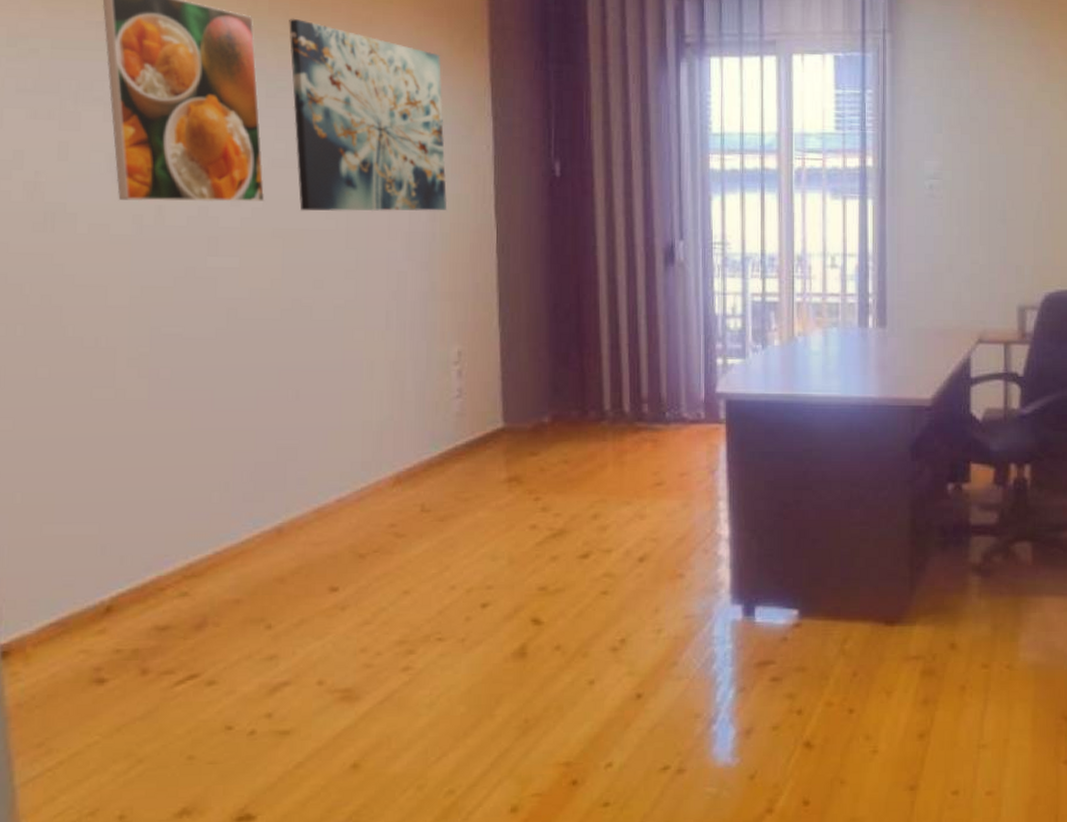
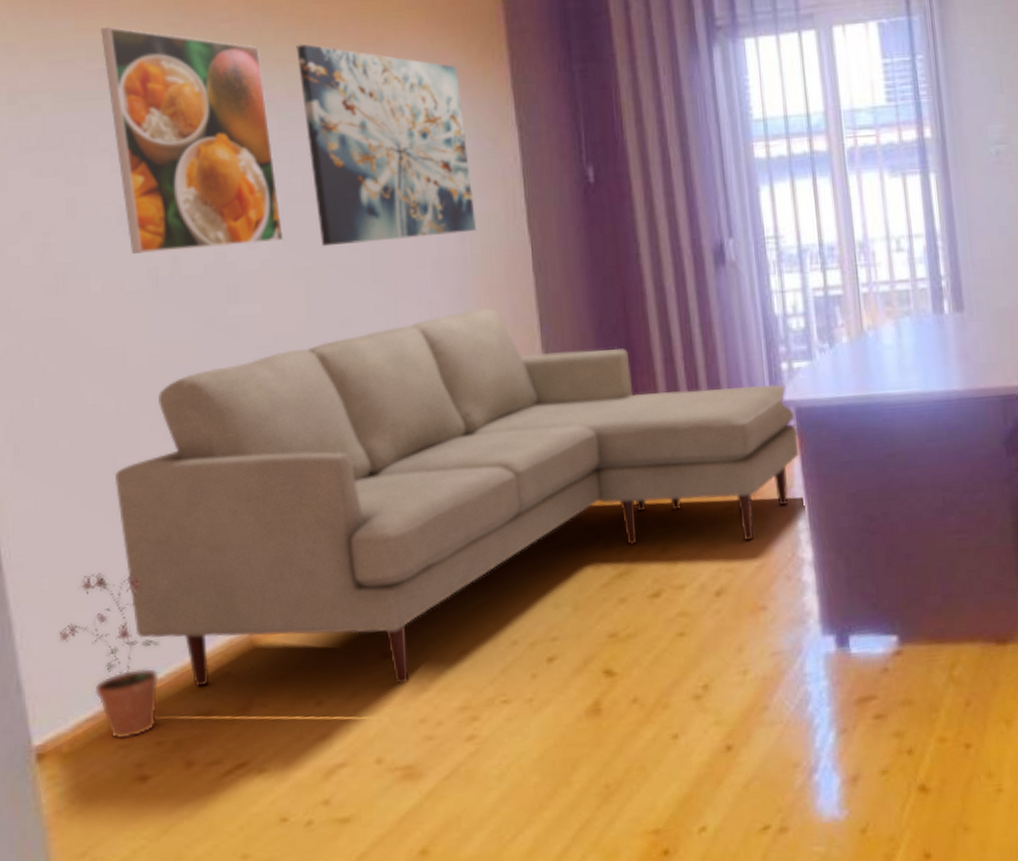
potted plant: none [29,493,124,644] -> present [59,573,160,740]
sofa: none [89,283,727,616] -> present [114,308,799,687]

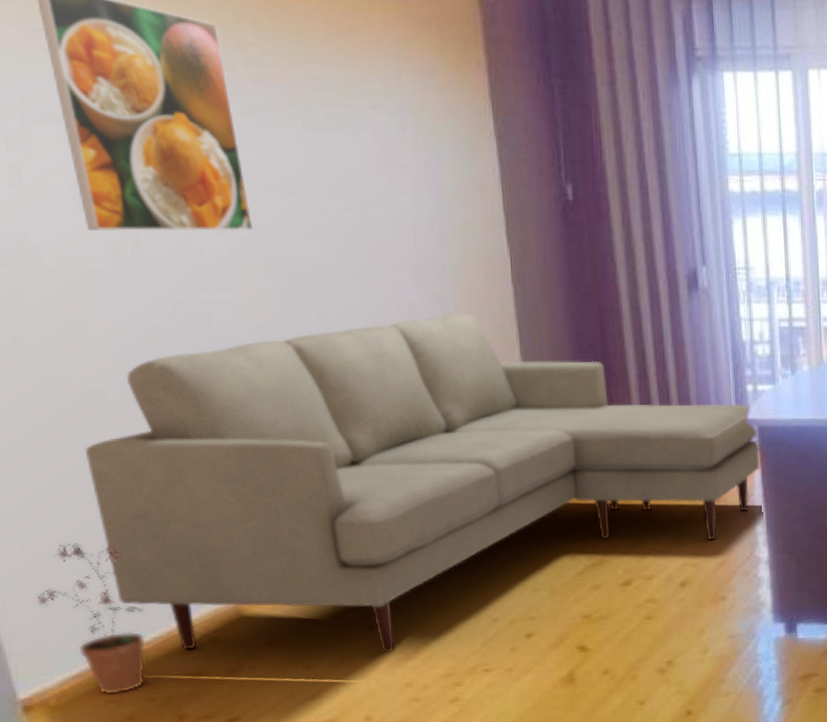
wall art: present [296,44,477,247] -> none [258,25,455,240]

